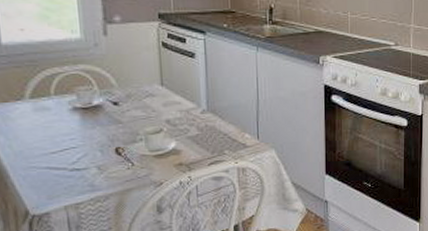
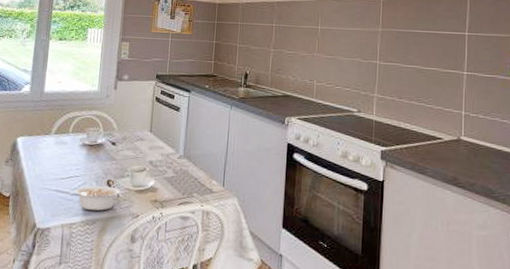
legume: none [74,155,145,186] -> present [75,185,129,211]

